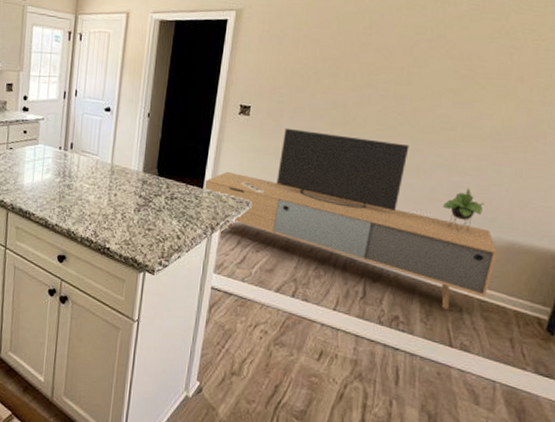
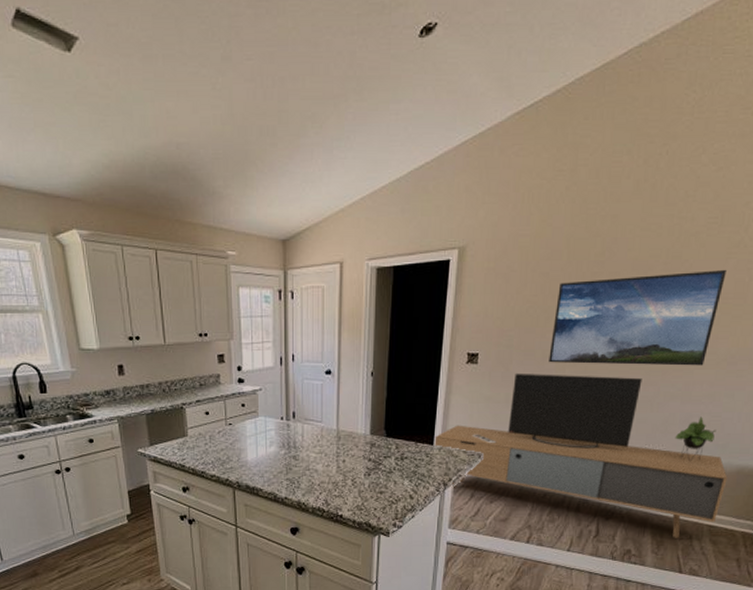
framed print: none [318,49,490,139] -> present [549,269,728,366]

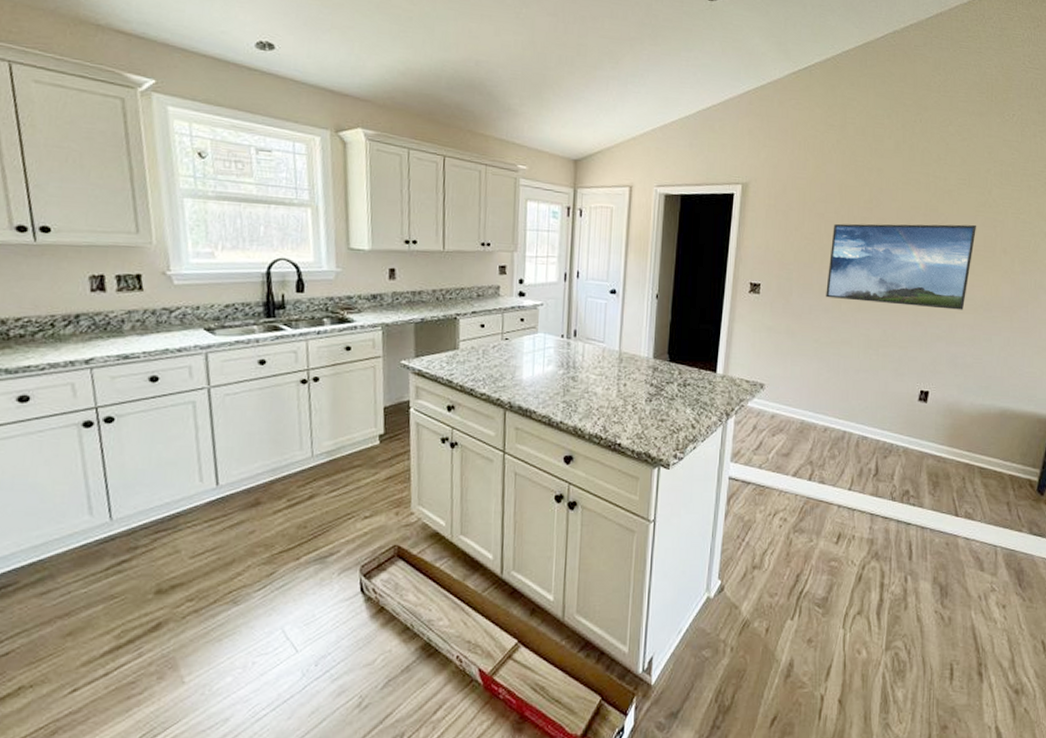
media console: present [434,373,728,538] -> none [717,305,992,479]

